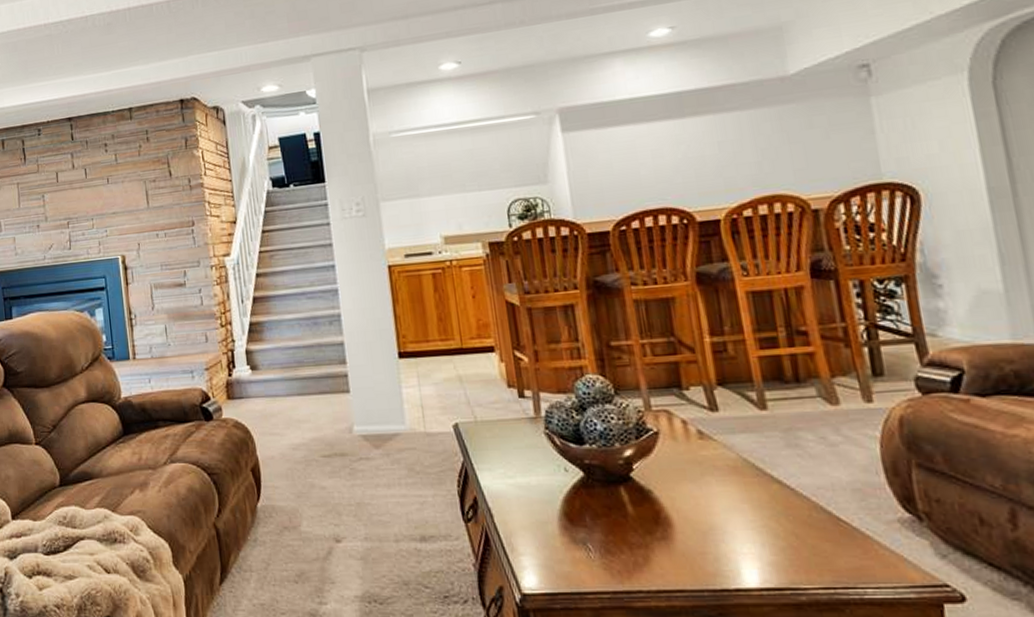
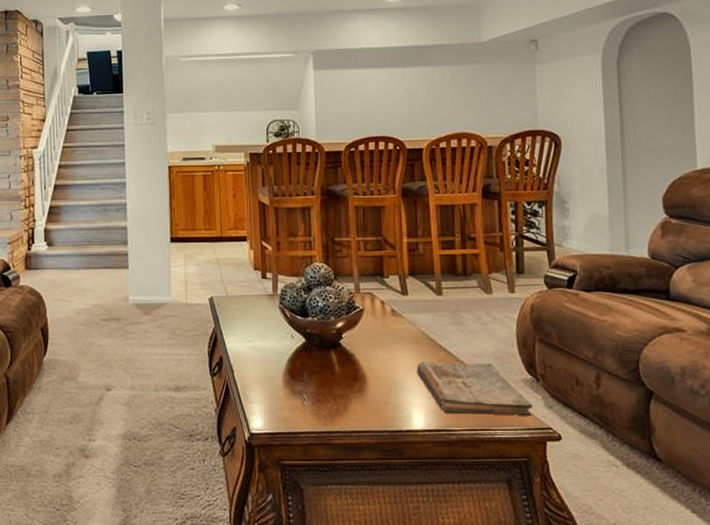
book: none [740,497,918,569] -> present [416,362,533,416]

